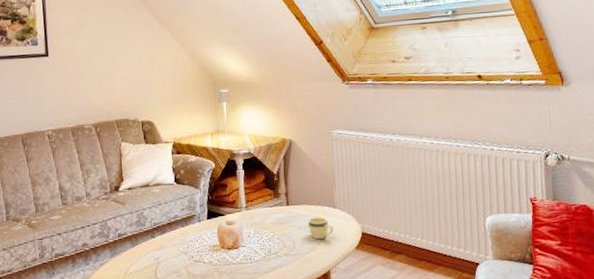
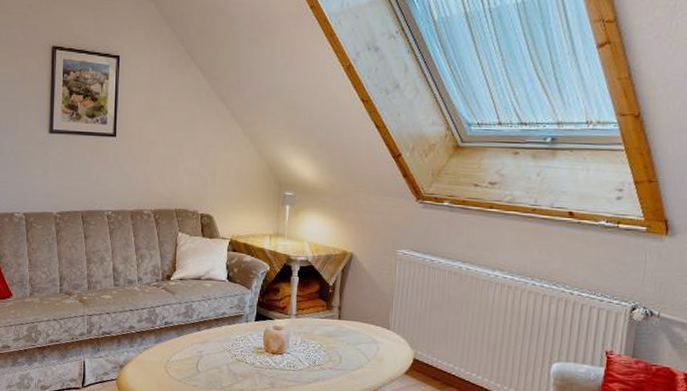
mug: present [308,217,334,240] -> none [358,335,385,359]

